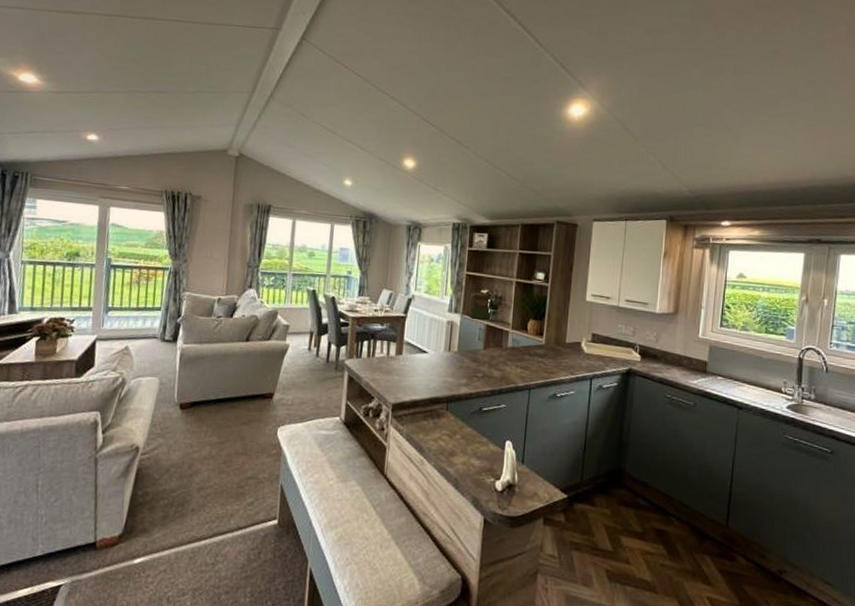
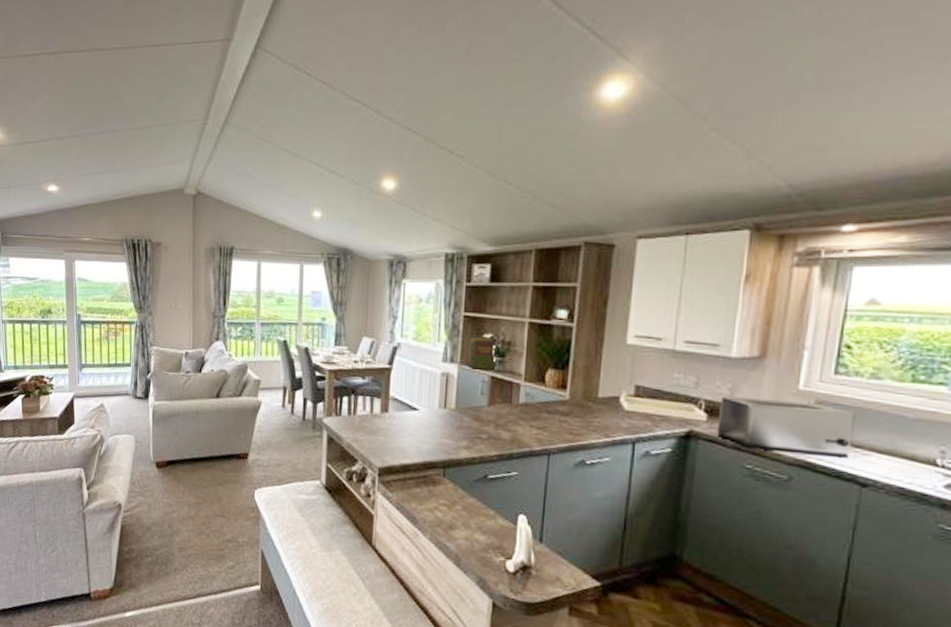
toaster: none [647,342,734,388] -> present [716,396,856,458]

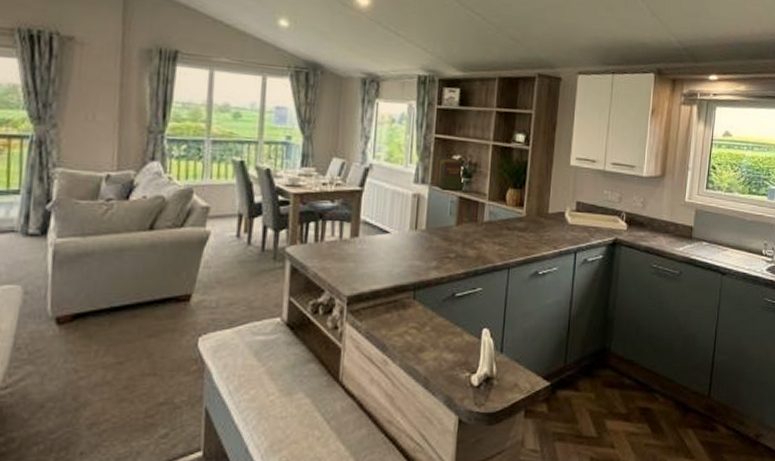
toaster: present [716,396,856,458] -> none [633,208,719,254]

